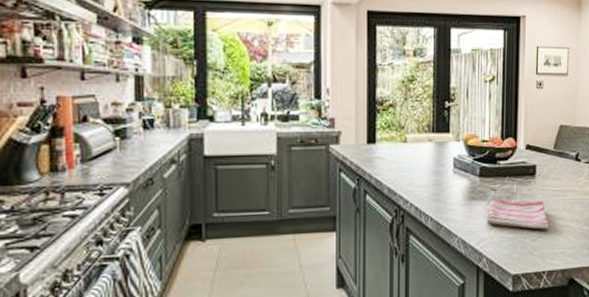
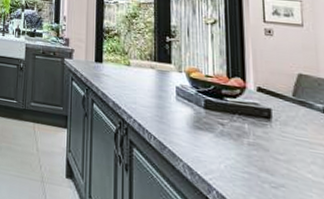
dish towel: present [486,199,549,230] -> none [214,133,295,181]

